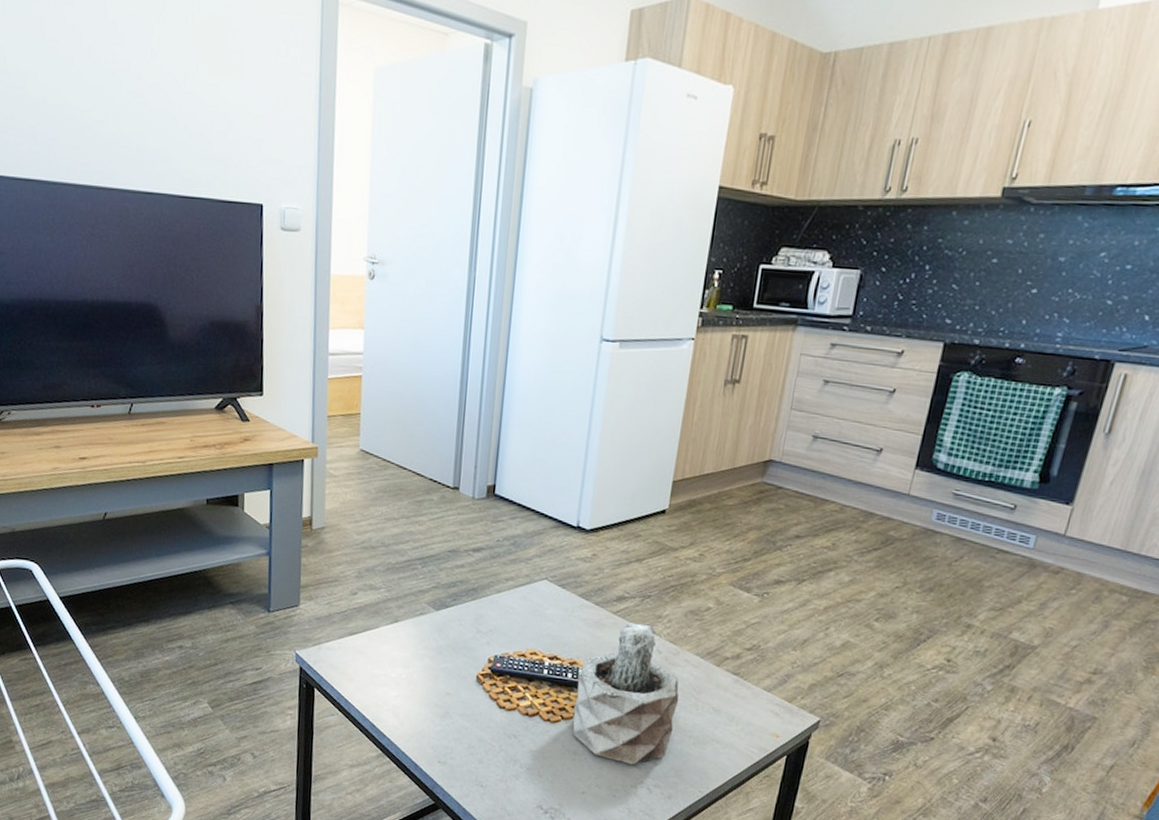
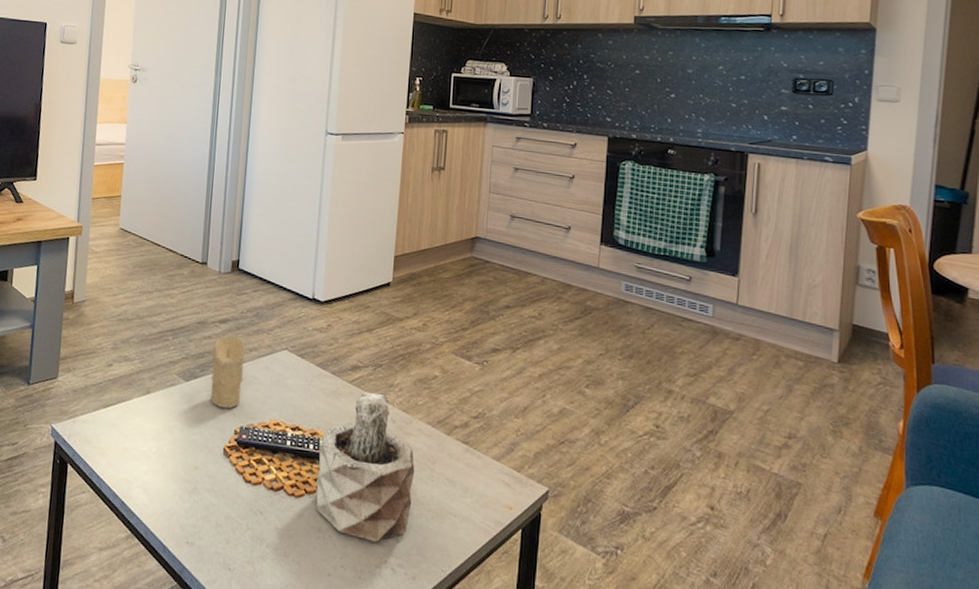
candle: none [462,564,501,638] -> present [210,335,245,408]

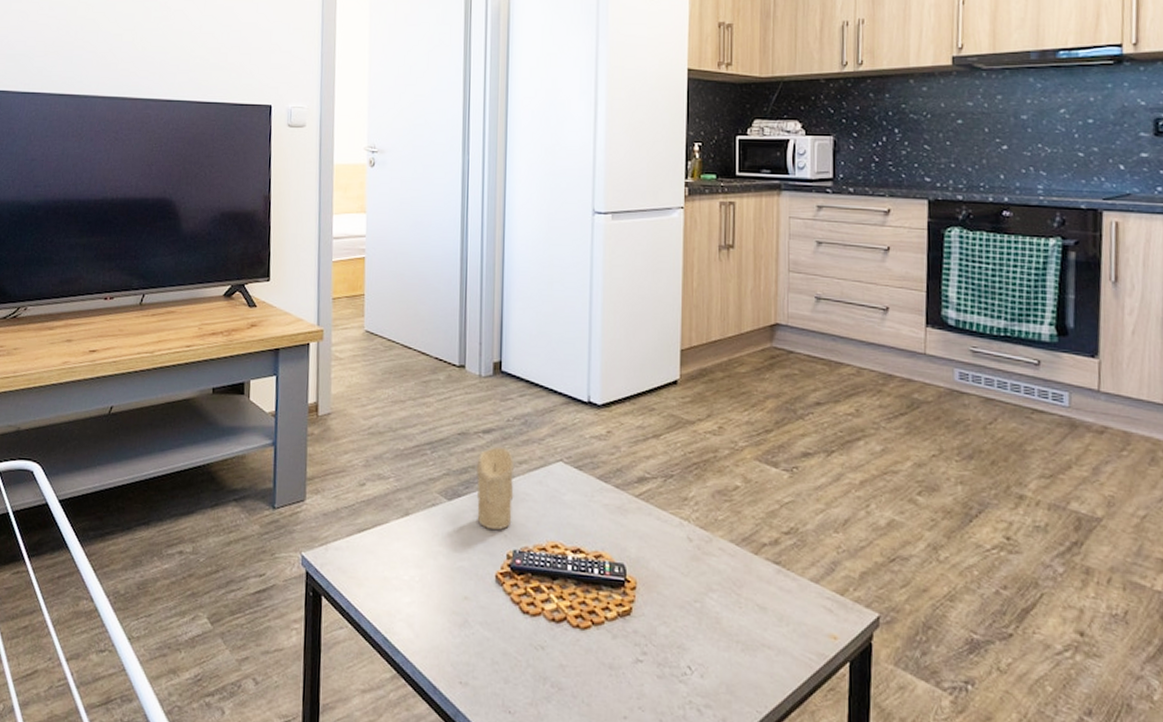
succulent plant: present [316,391,415,543] -> none [604,506,719,680]

